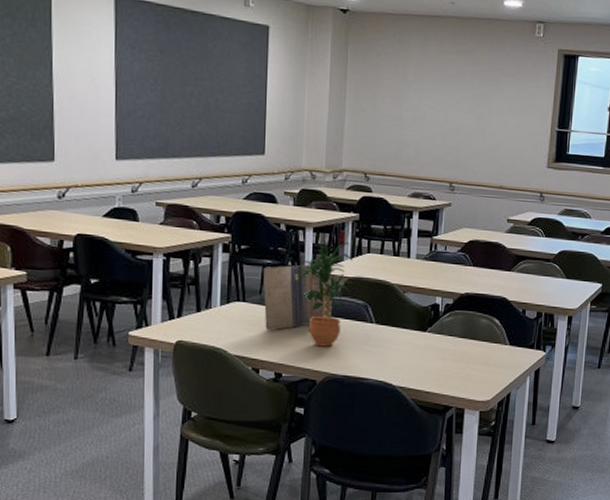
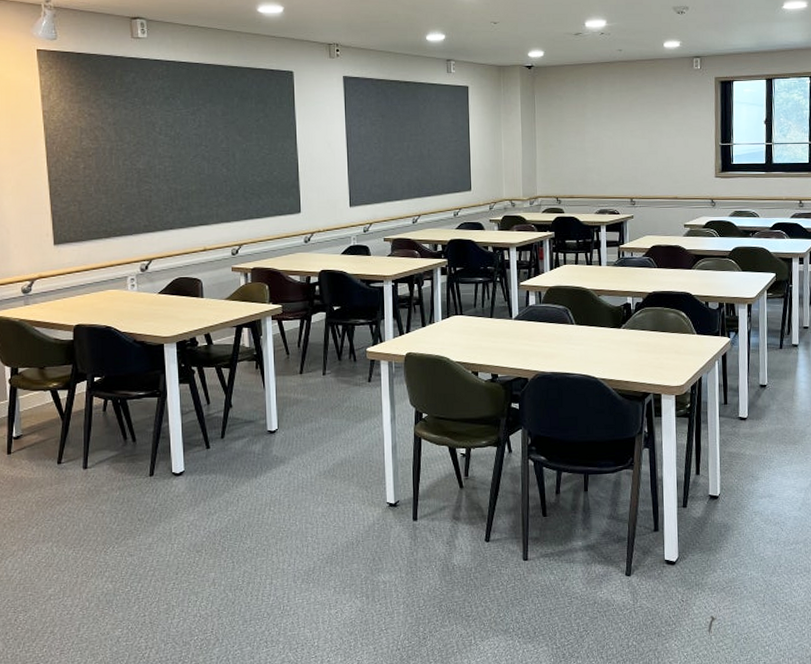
book: present [263,264,331,331] -> none [475,278,537,338]
potted plant: present [297,241,354,347] -> none [505,256,554,348]

